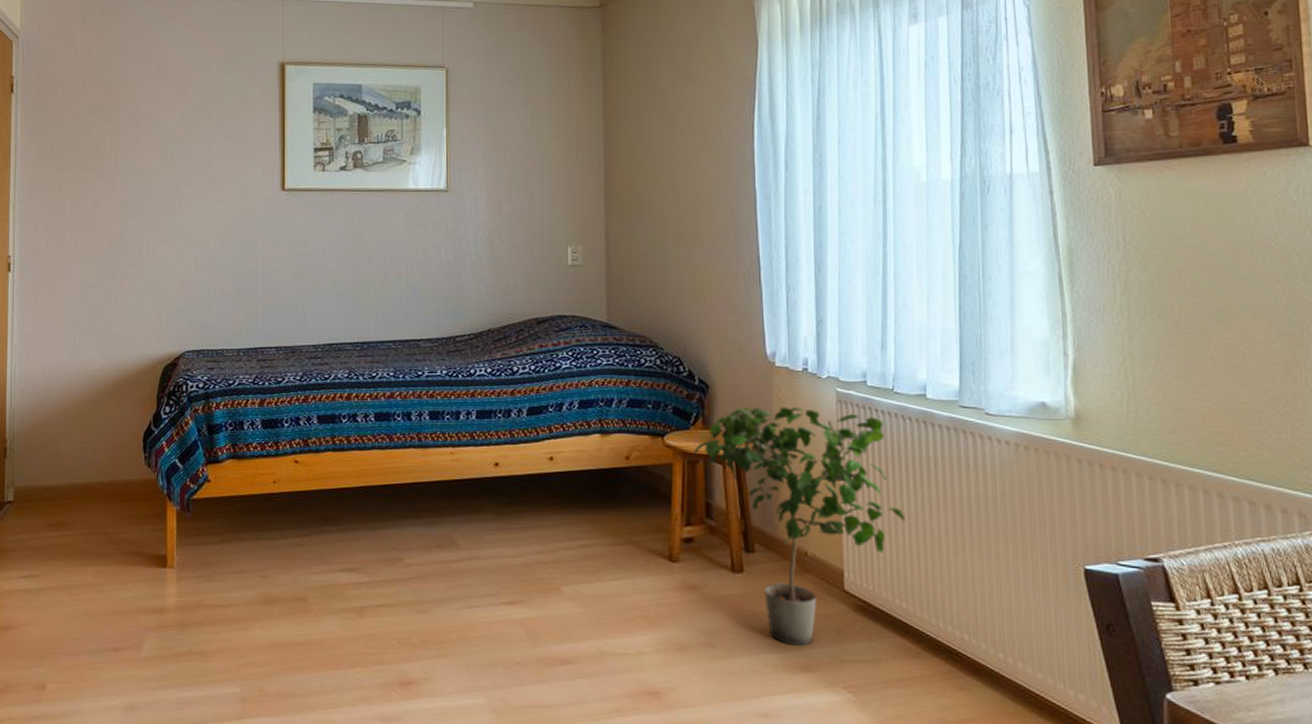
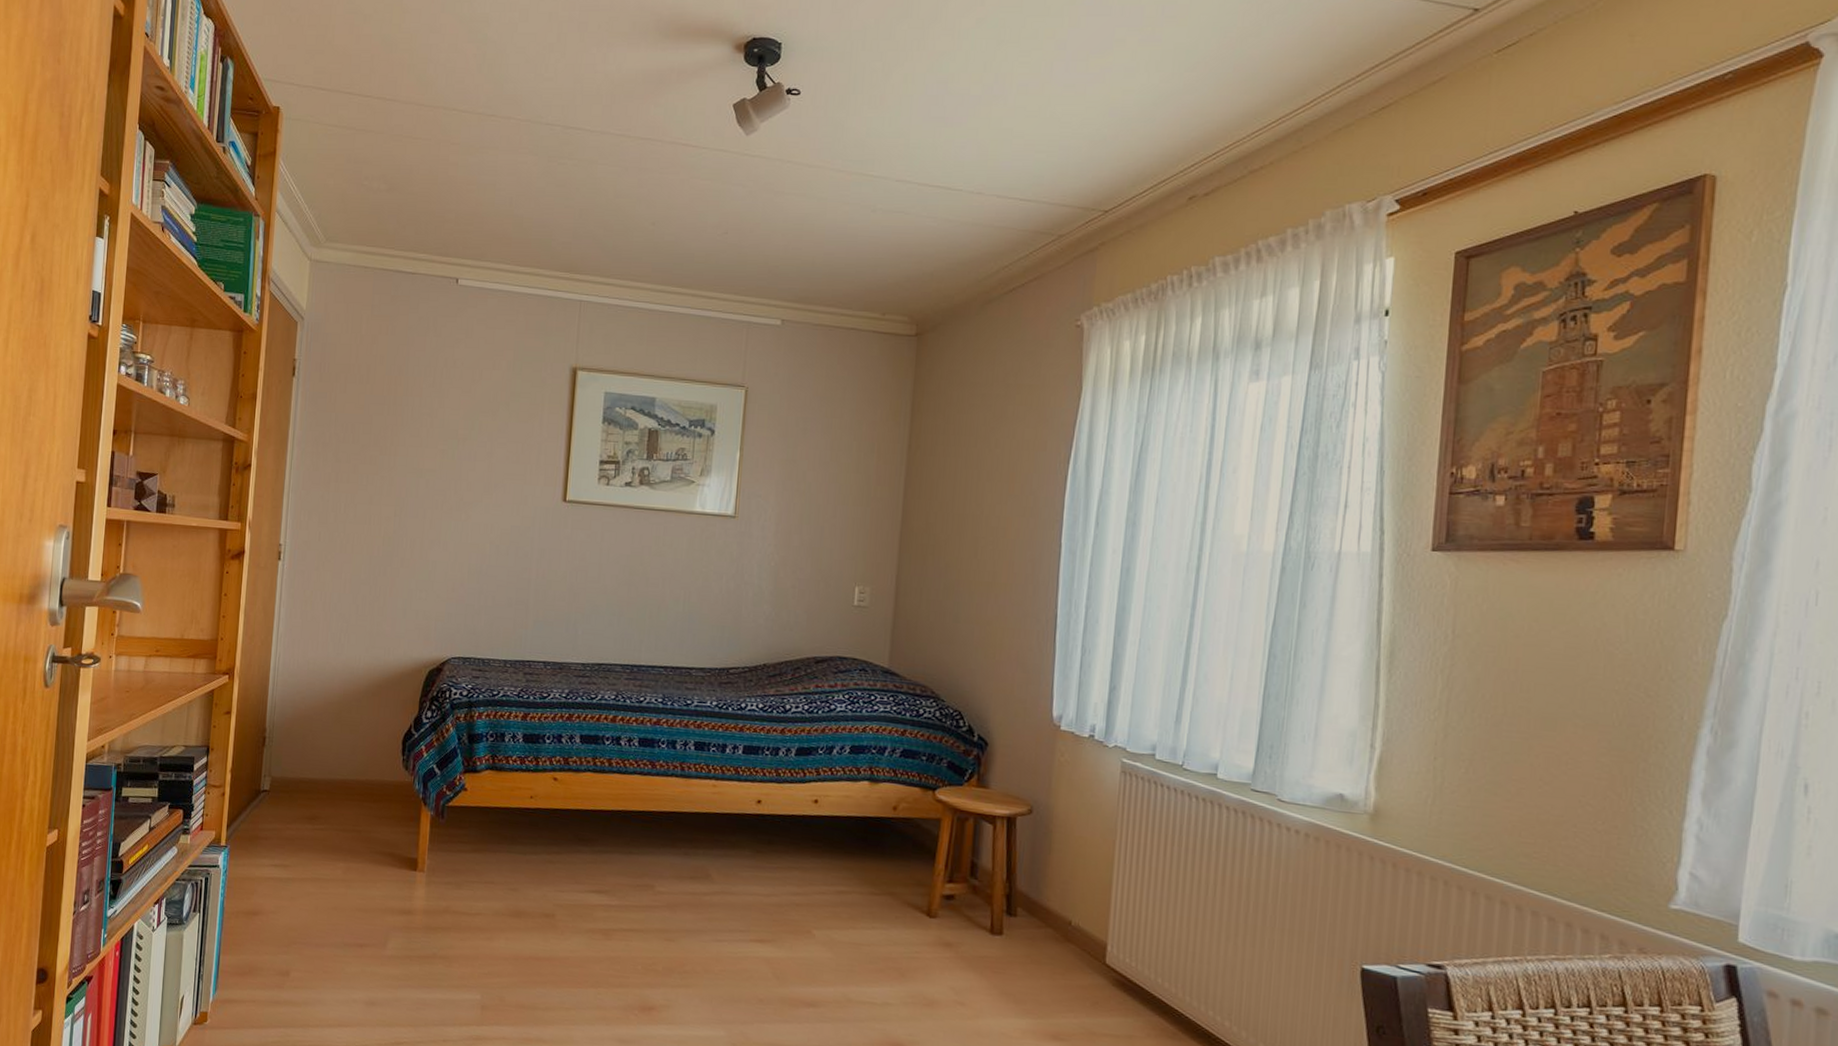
potted plant: present [694,407,905,646] -> none [965,768,1179,1014]

